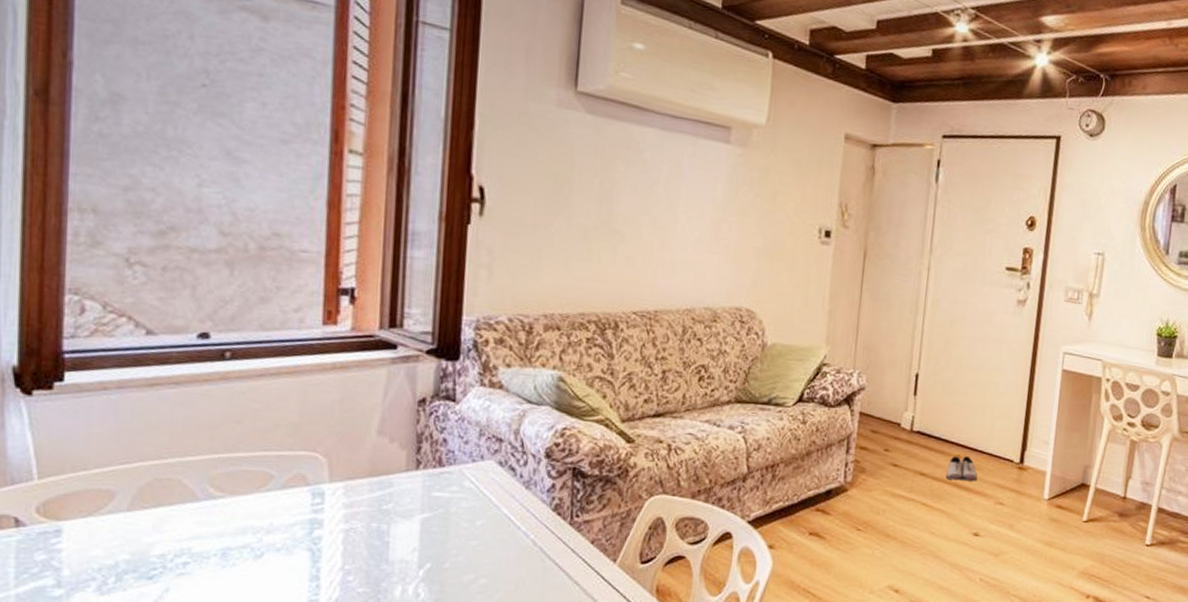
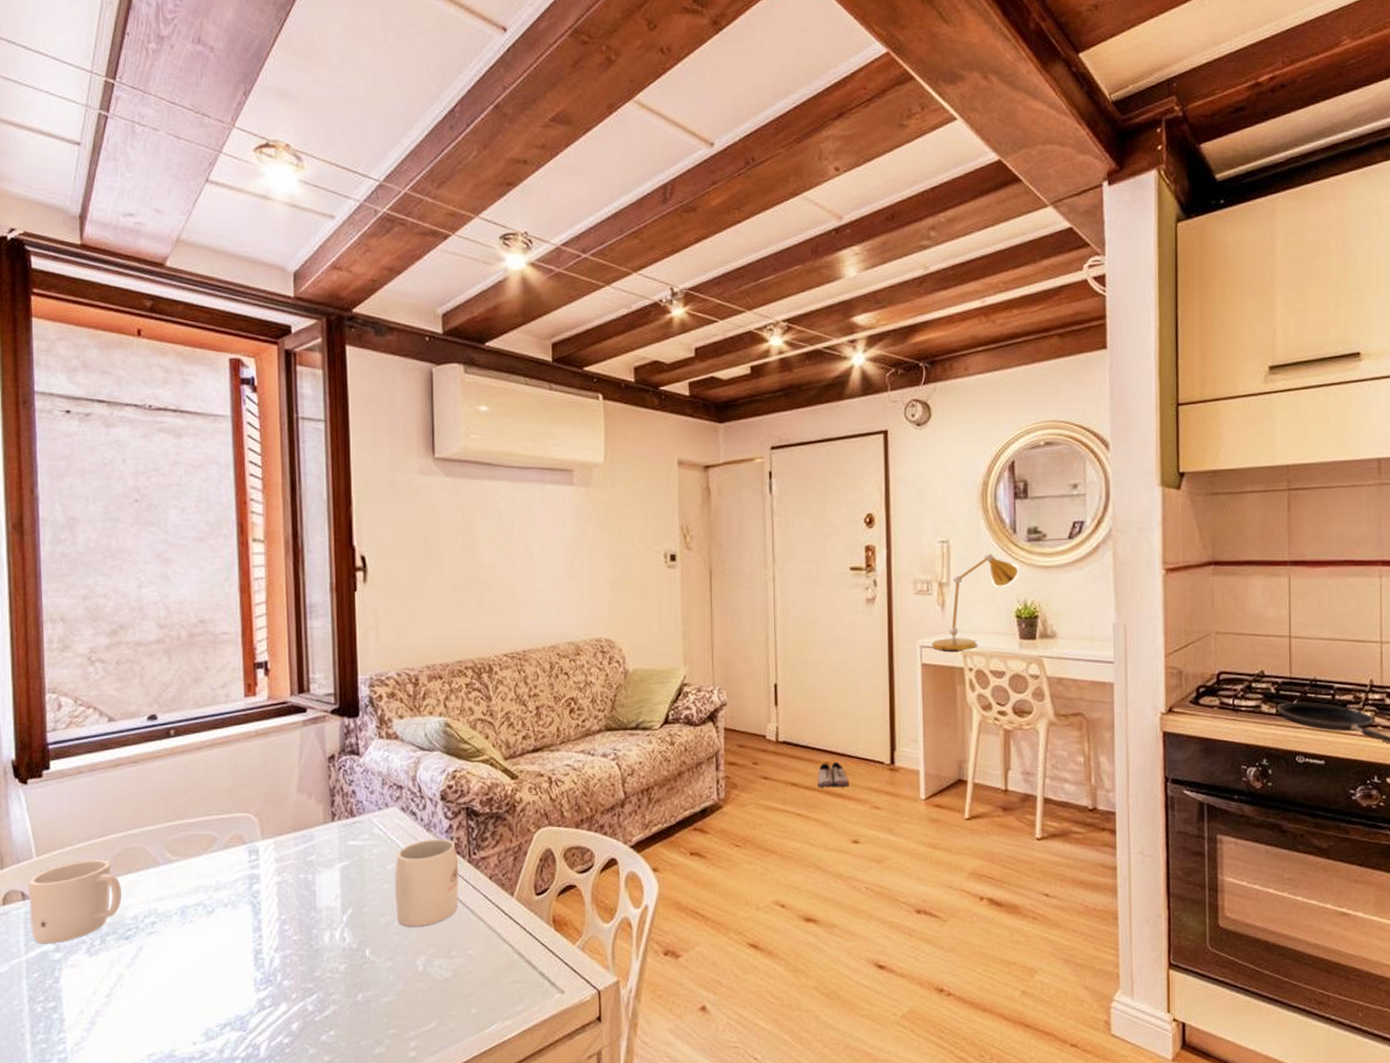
mug: none [23,487,149,578] -> present [28,859,122,943]
mug: none [481,497,558,587] -> present [394,839,459,927]
desk lamp: none [1075,270,1166,362] -> present [932,553,1018,651]

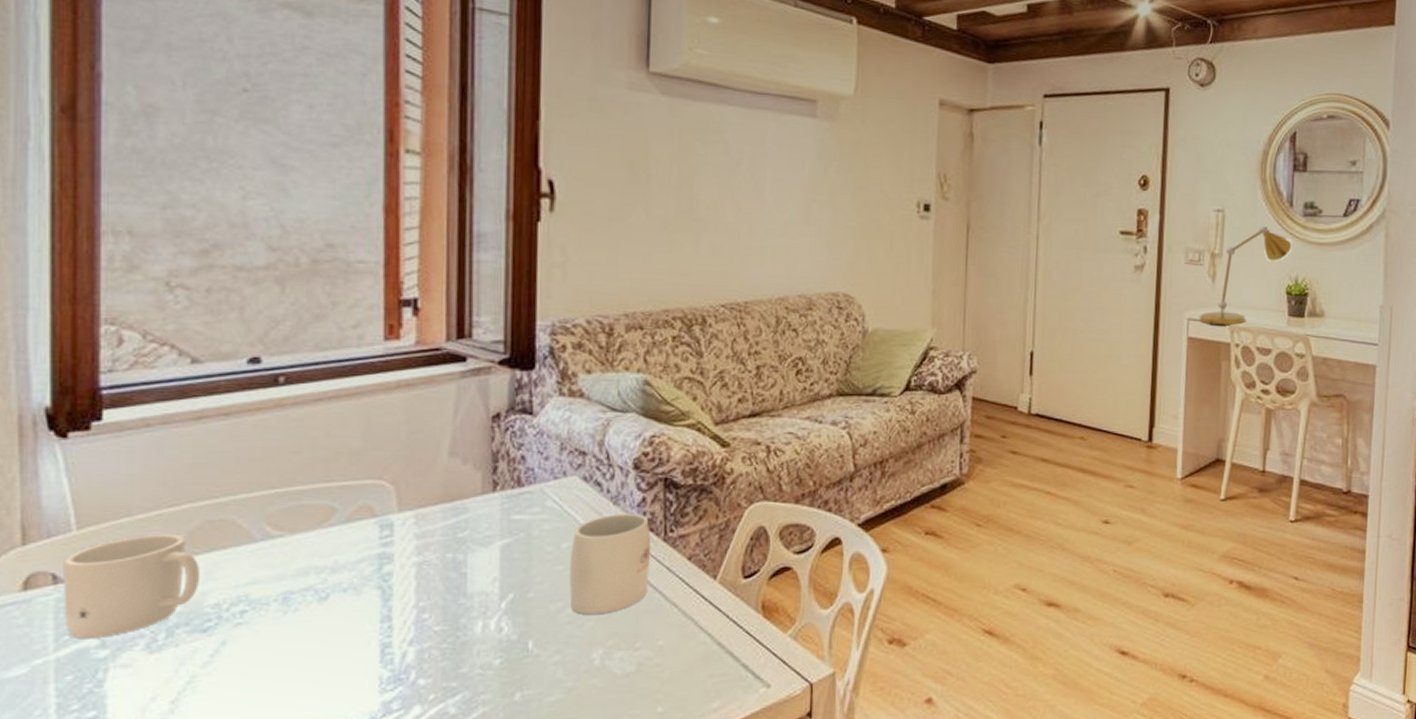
shoe: present [817,761,850,788] -> none [1069,437,1104,465]

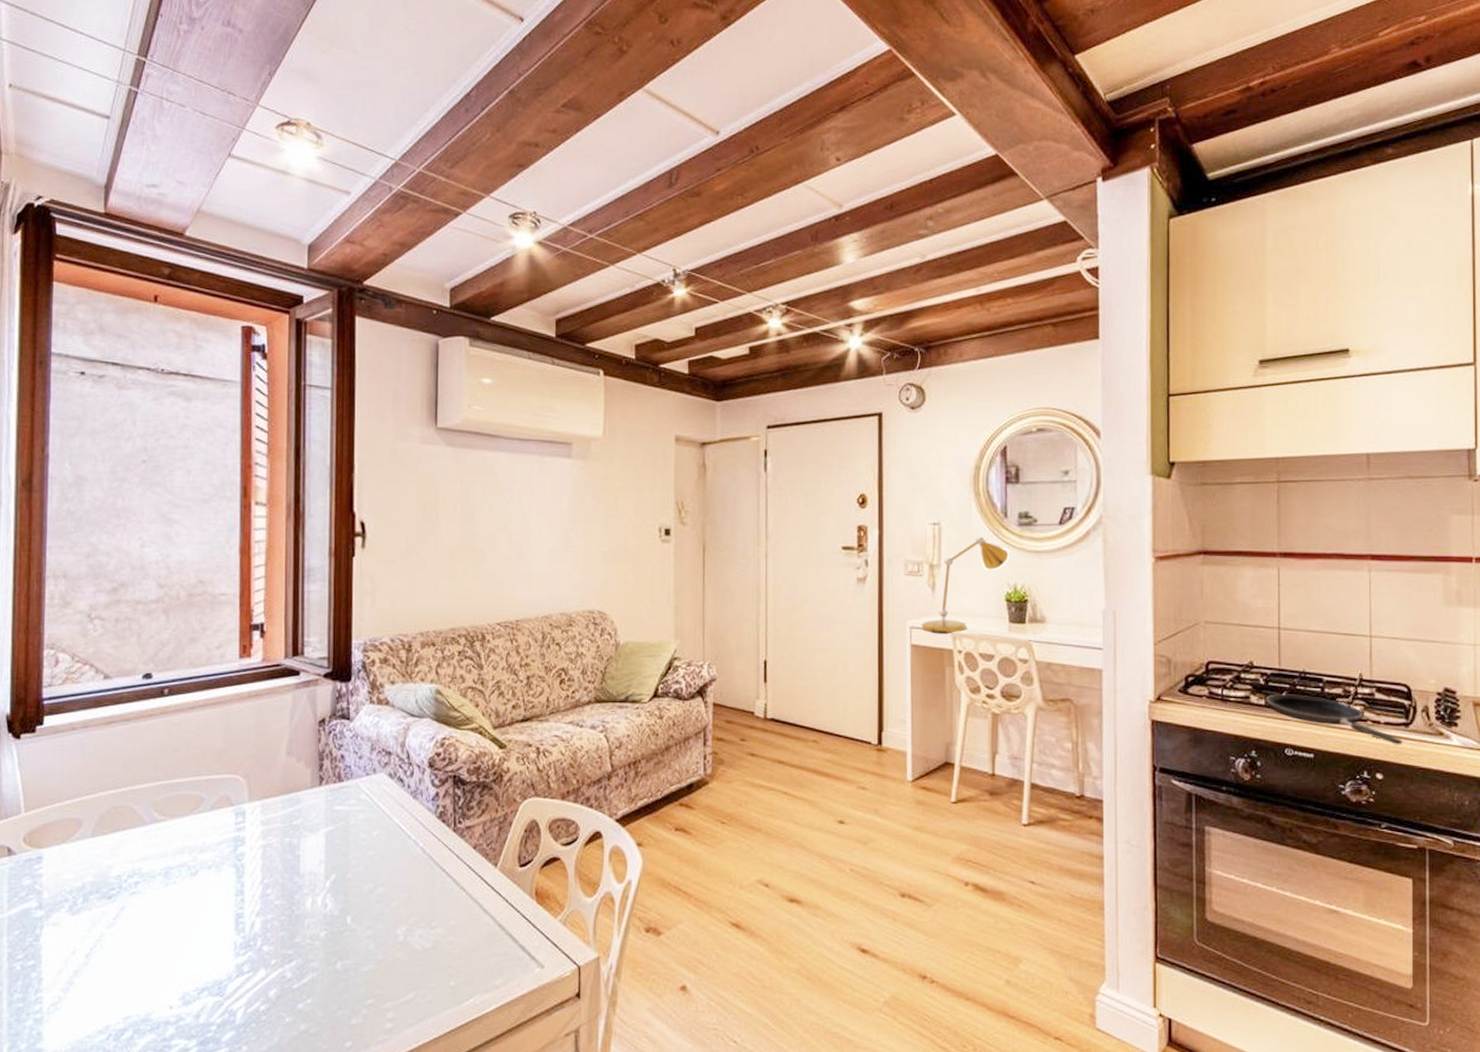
mug: present [63,534,201,638] -> none [14,817,108,900]
mug: present [569,514,652,615] -> none [378,806,444,895]

